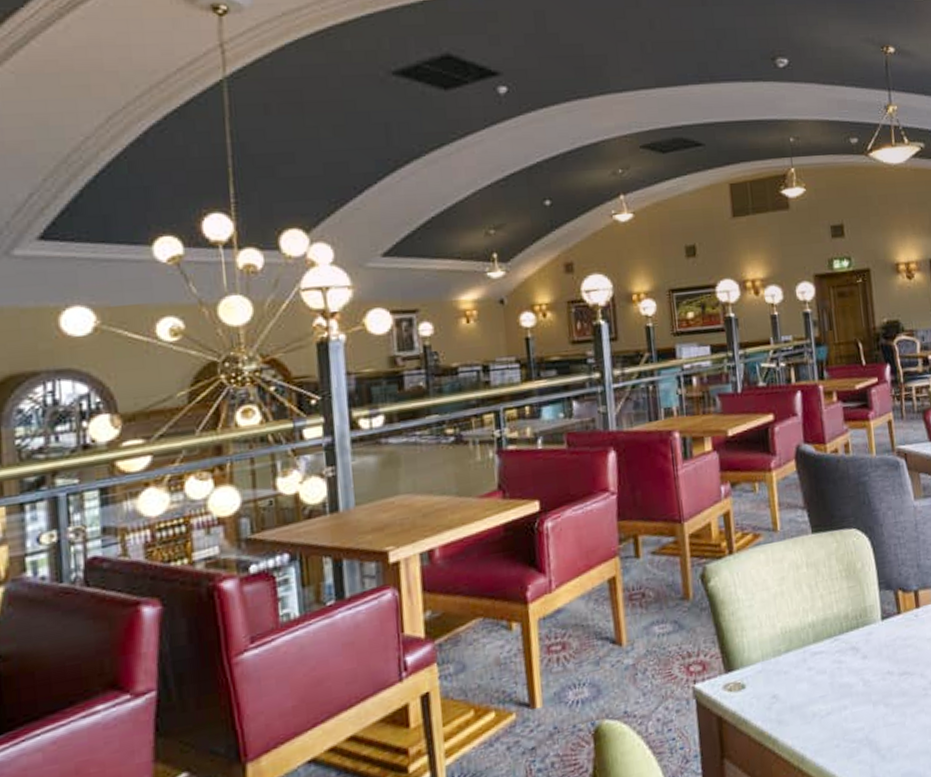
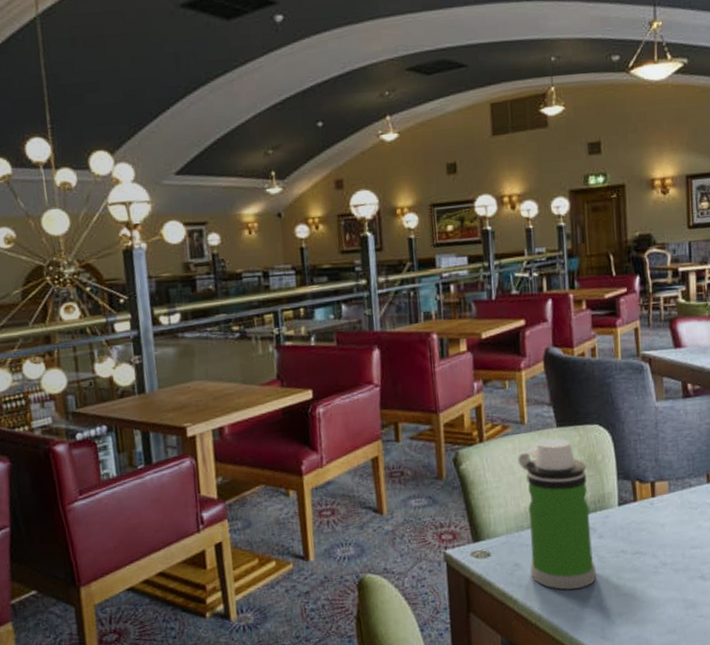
water bottle: none [771,546,862,723] -> present [518,438,596,590]

